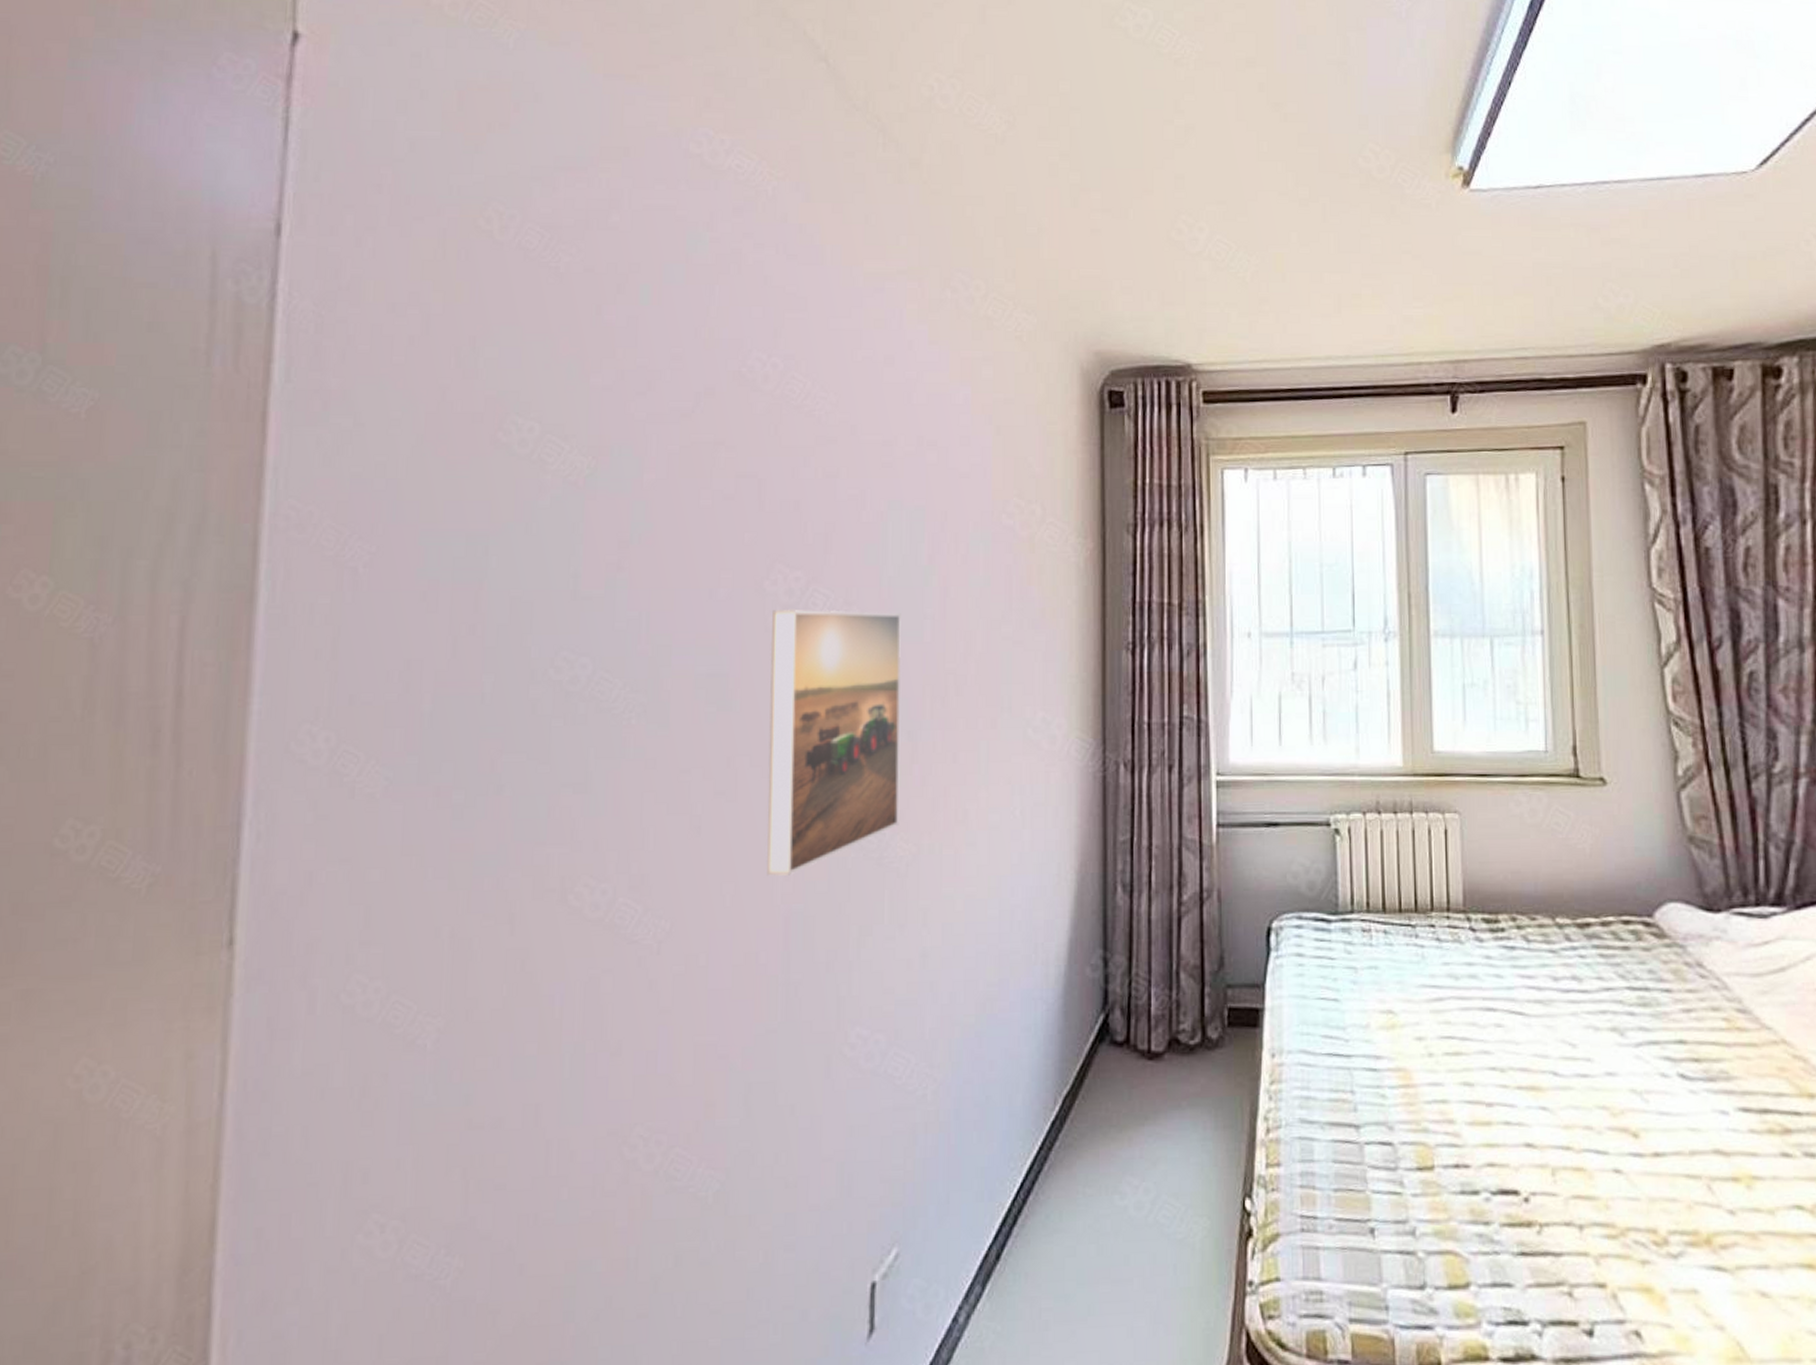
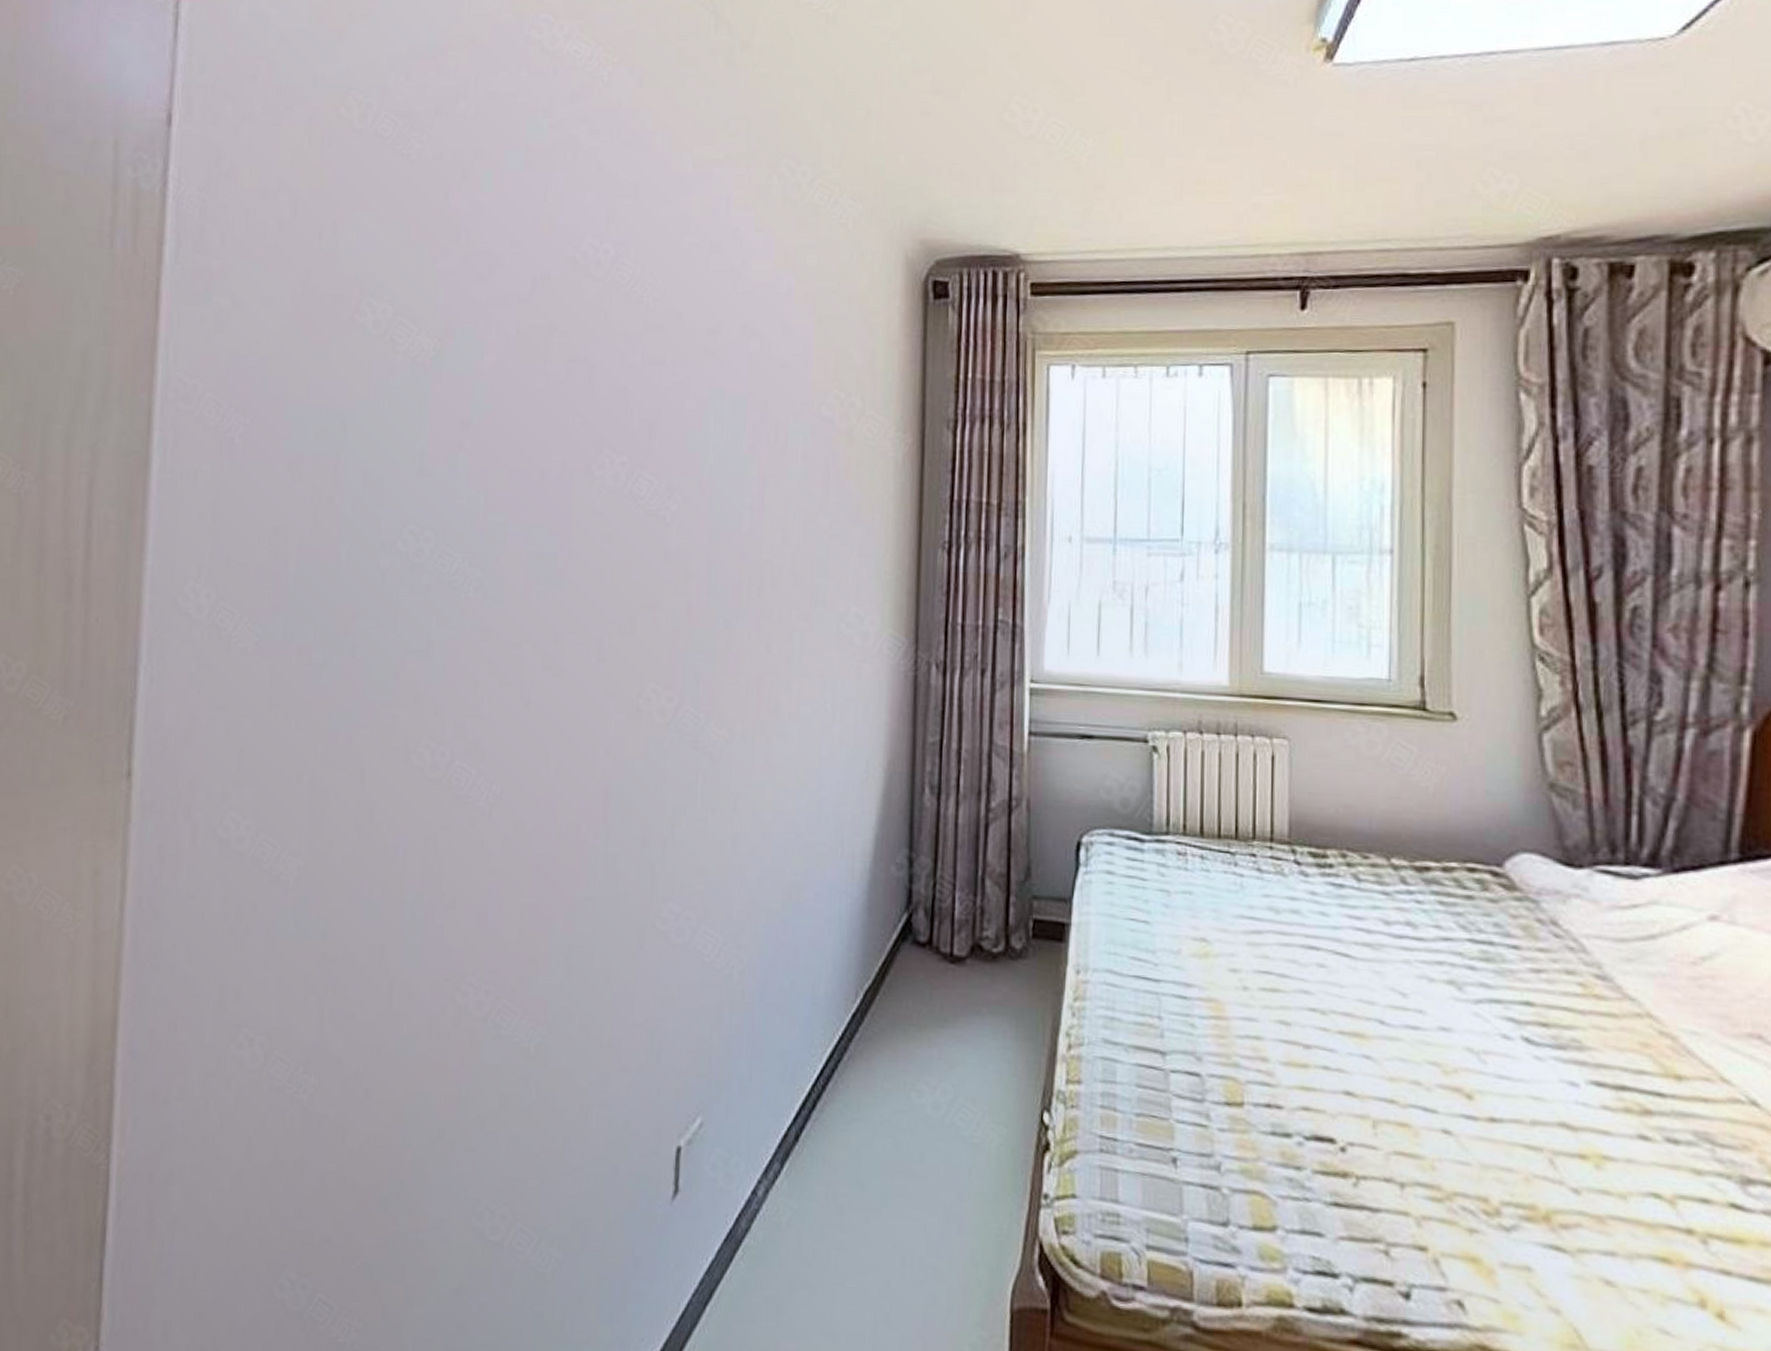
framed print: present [767,609,902,876] -> none [589,493,721,752]

